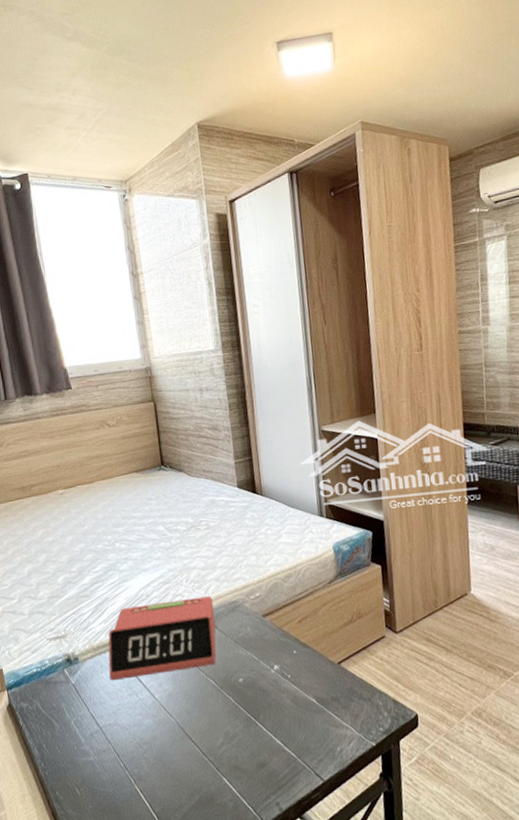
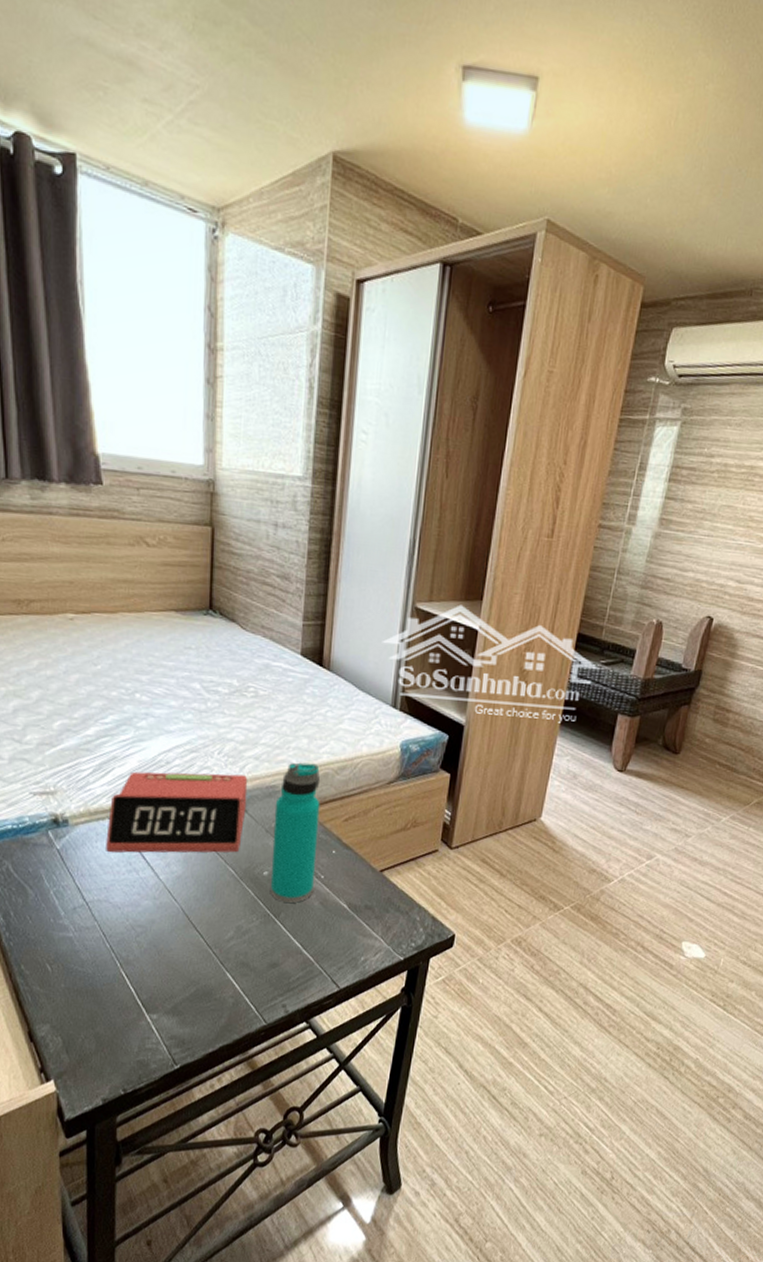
water bottle: none [238,576,284,705] -> present [271,762,321,903]

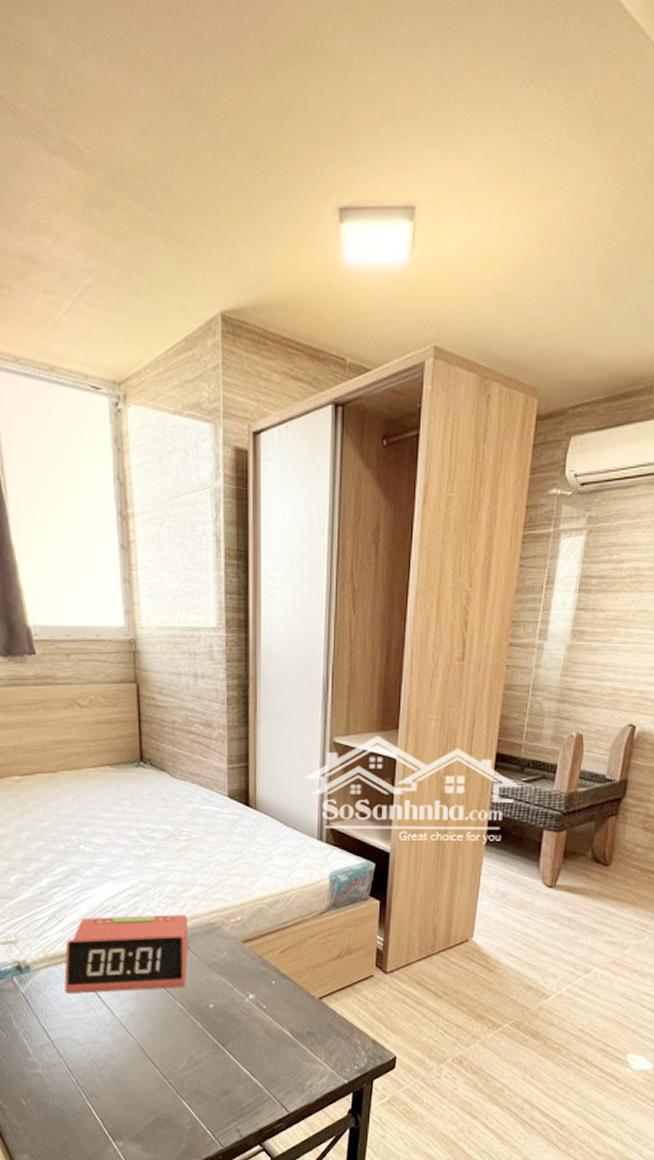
water bottle: present [271,762,321,903] -> none [215,899,258,1033]

